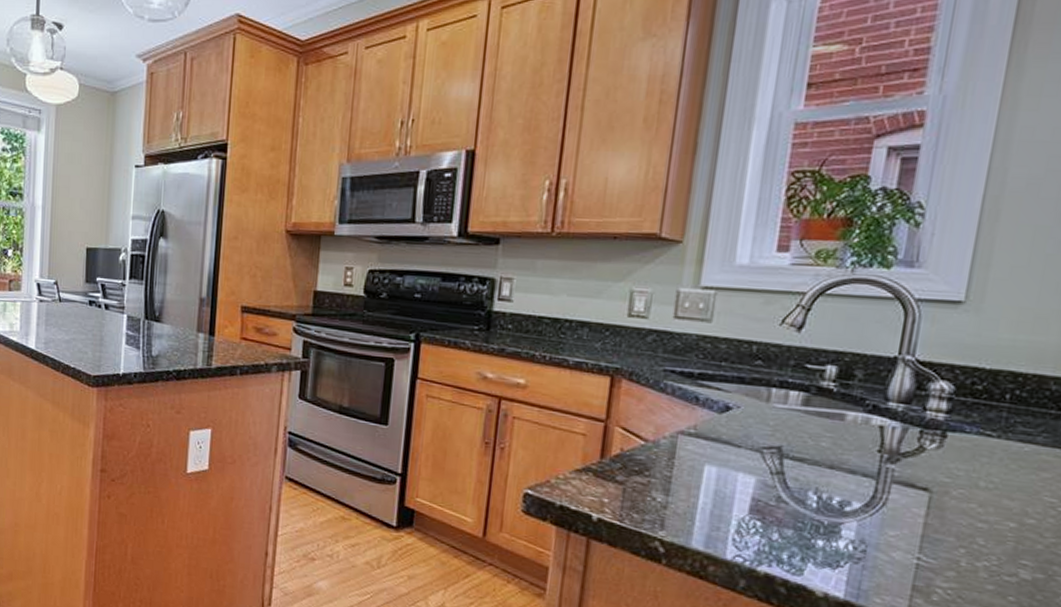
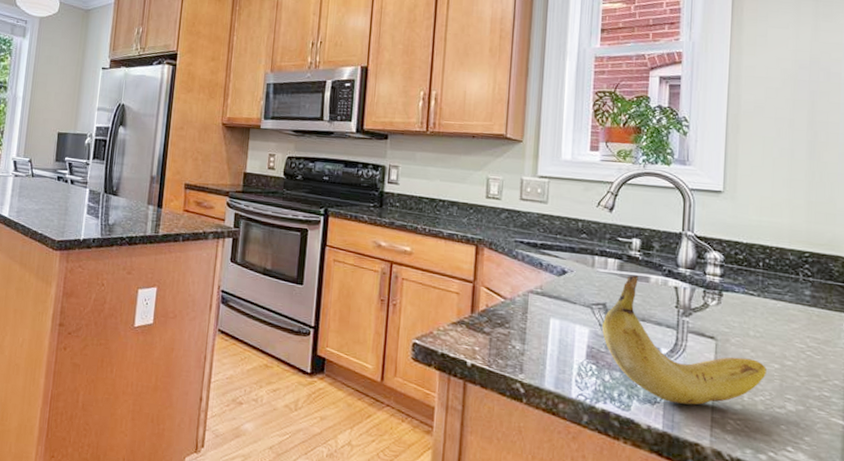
fruit: none [773,411,998,570] -> present [602,275,767,405]

